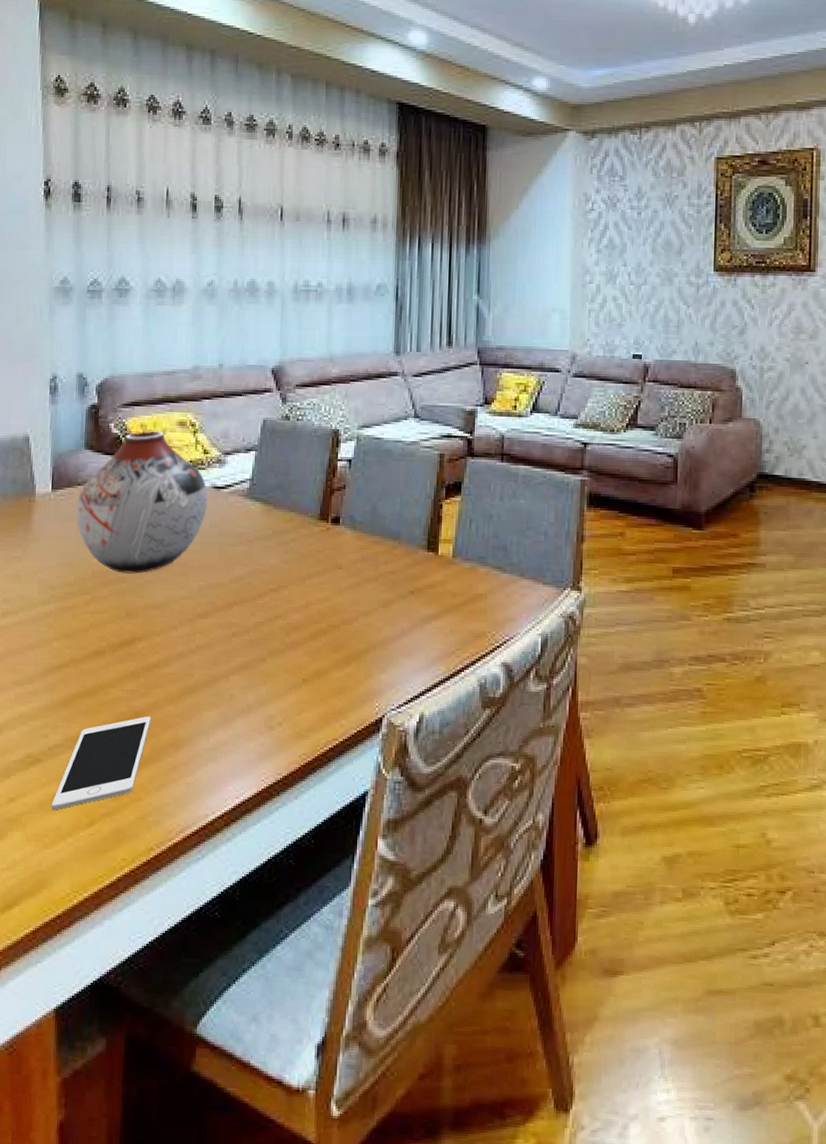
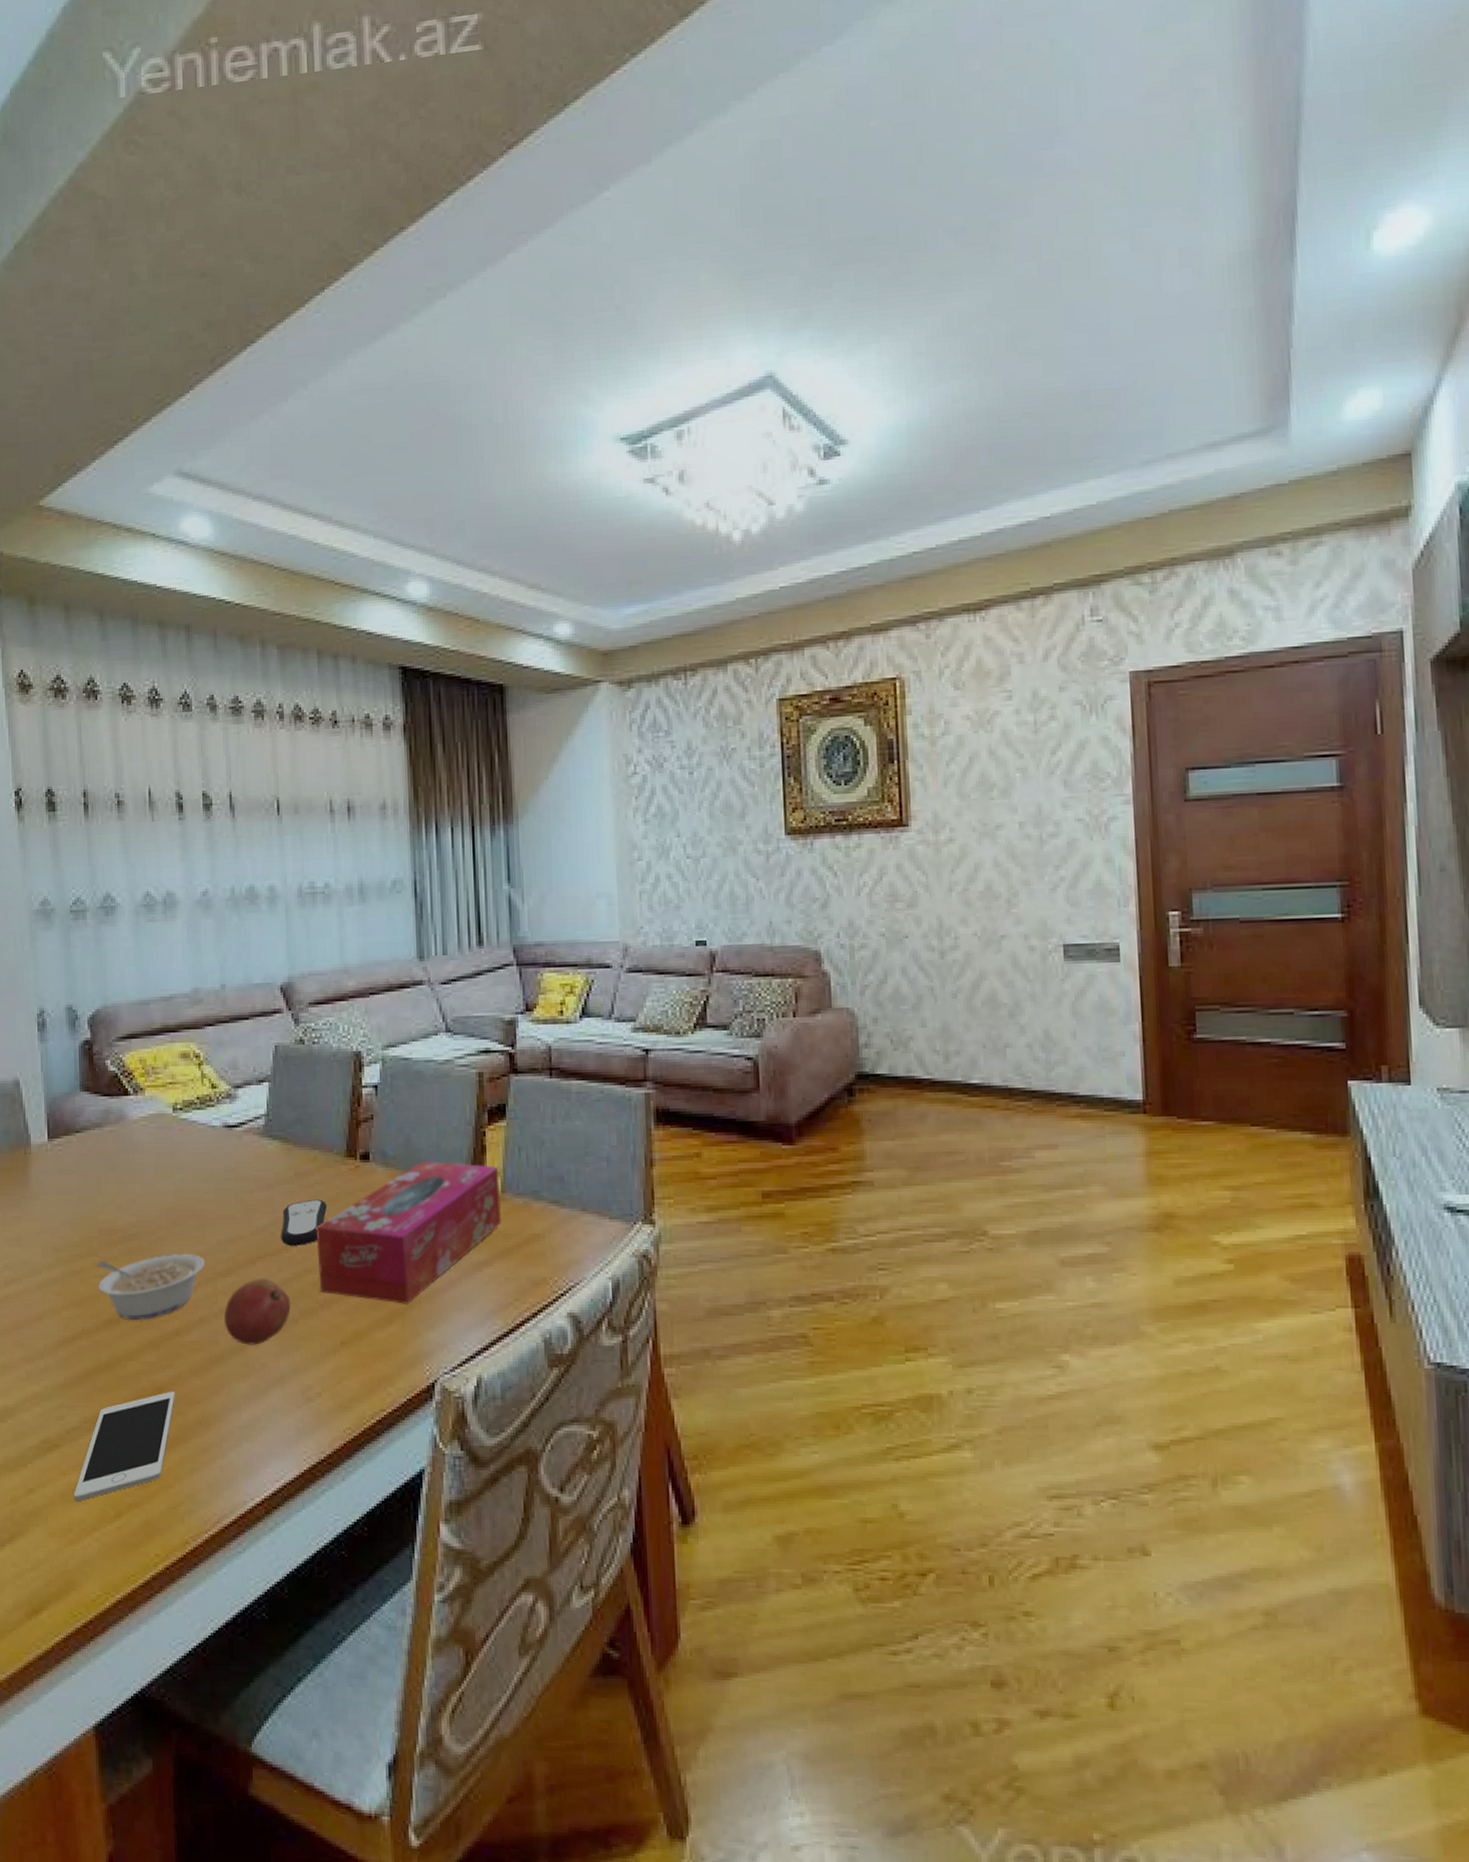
vase: present [76,431,208,574] -> none [77,1065,220,1230]
legume: none [87,596,187,653] -> present [97,1254,206,1320]
fruit: none [199,621,261,679] -> present [223,1278,291,1345]
remote control: none [256,555,299,594] -> present [281,1199,327,1246]
tissue box: none [287,526,452,649] -> present [316,1160,502,1304]

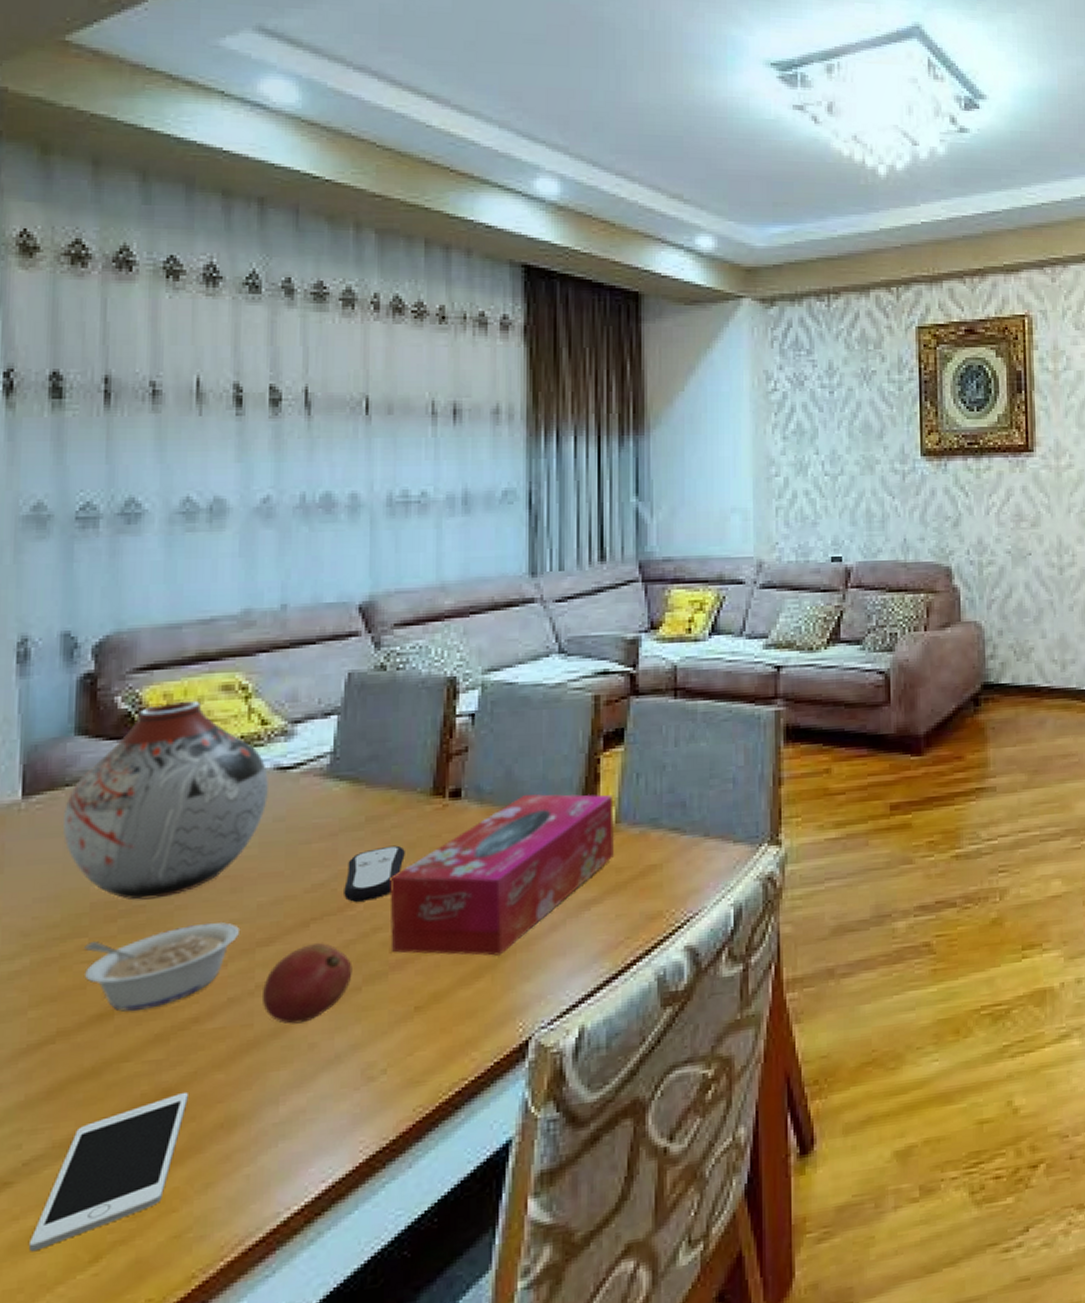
vase: none [77,1065,220,1230] -> present [63,700,268,900]

